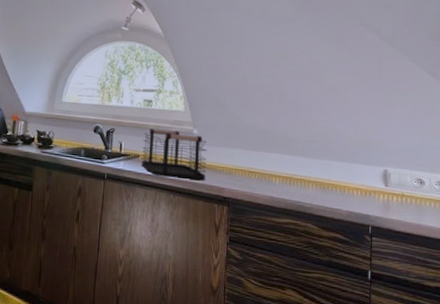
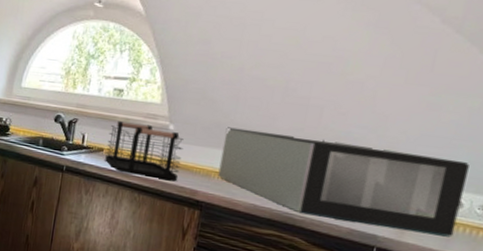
microwave: none [238,129,424,211] -> present [217,127,469,238]

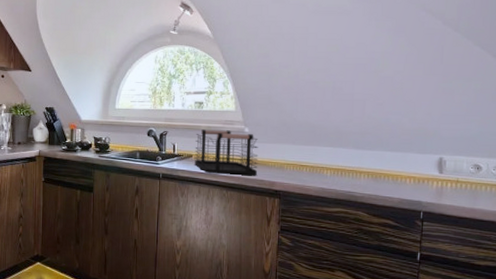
microwave: present [217,127,469,238] -> none [290,125,481,196]

